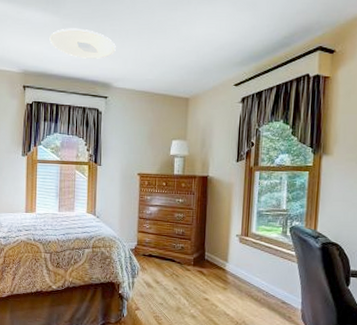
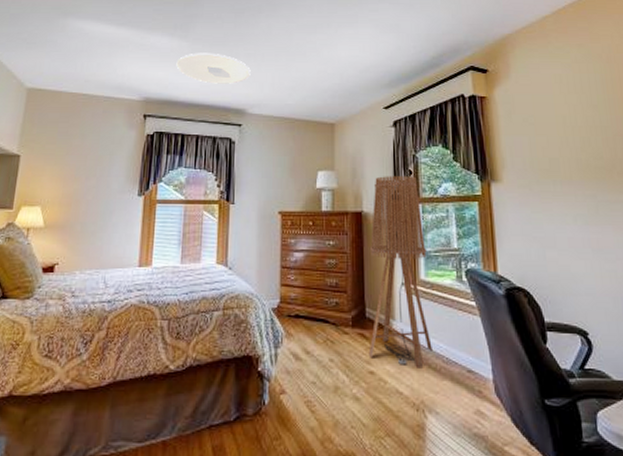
floor lamp: none [205,146,259,299] -> present [368,176,432,369]

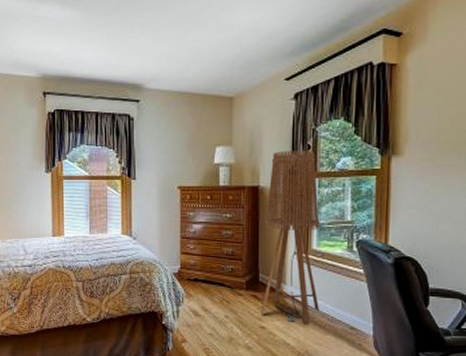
ceiling light: present [176,53,251,84] -> none [70,23,147,58]

